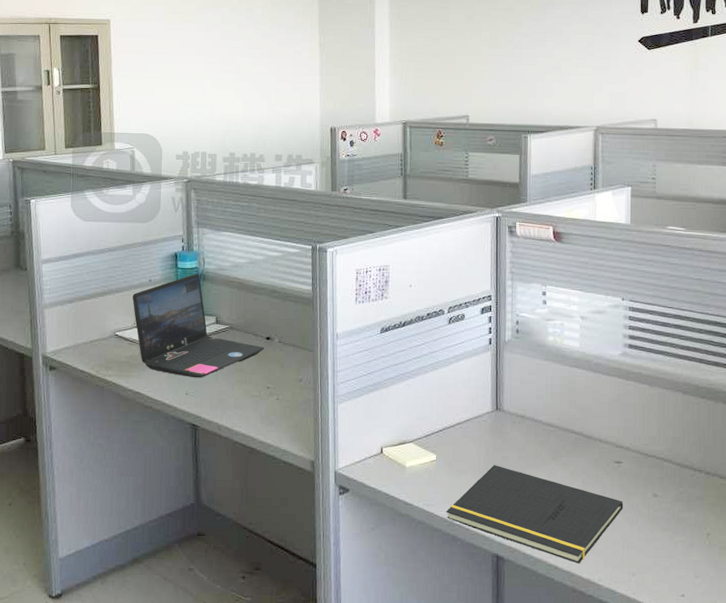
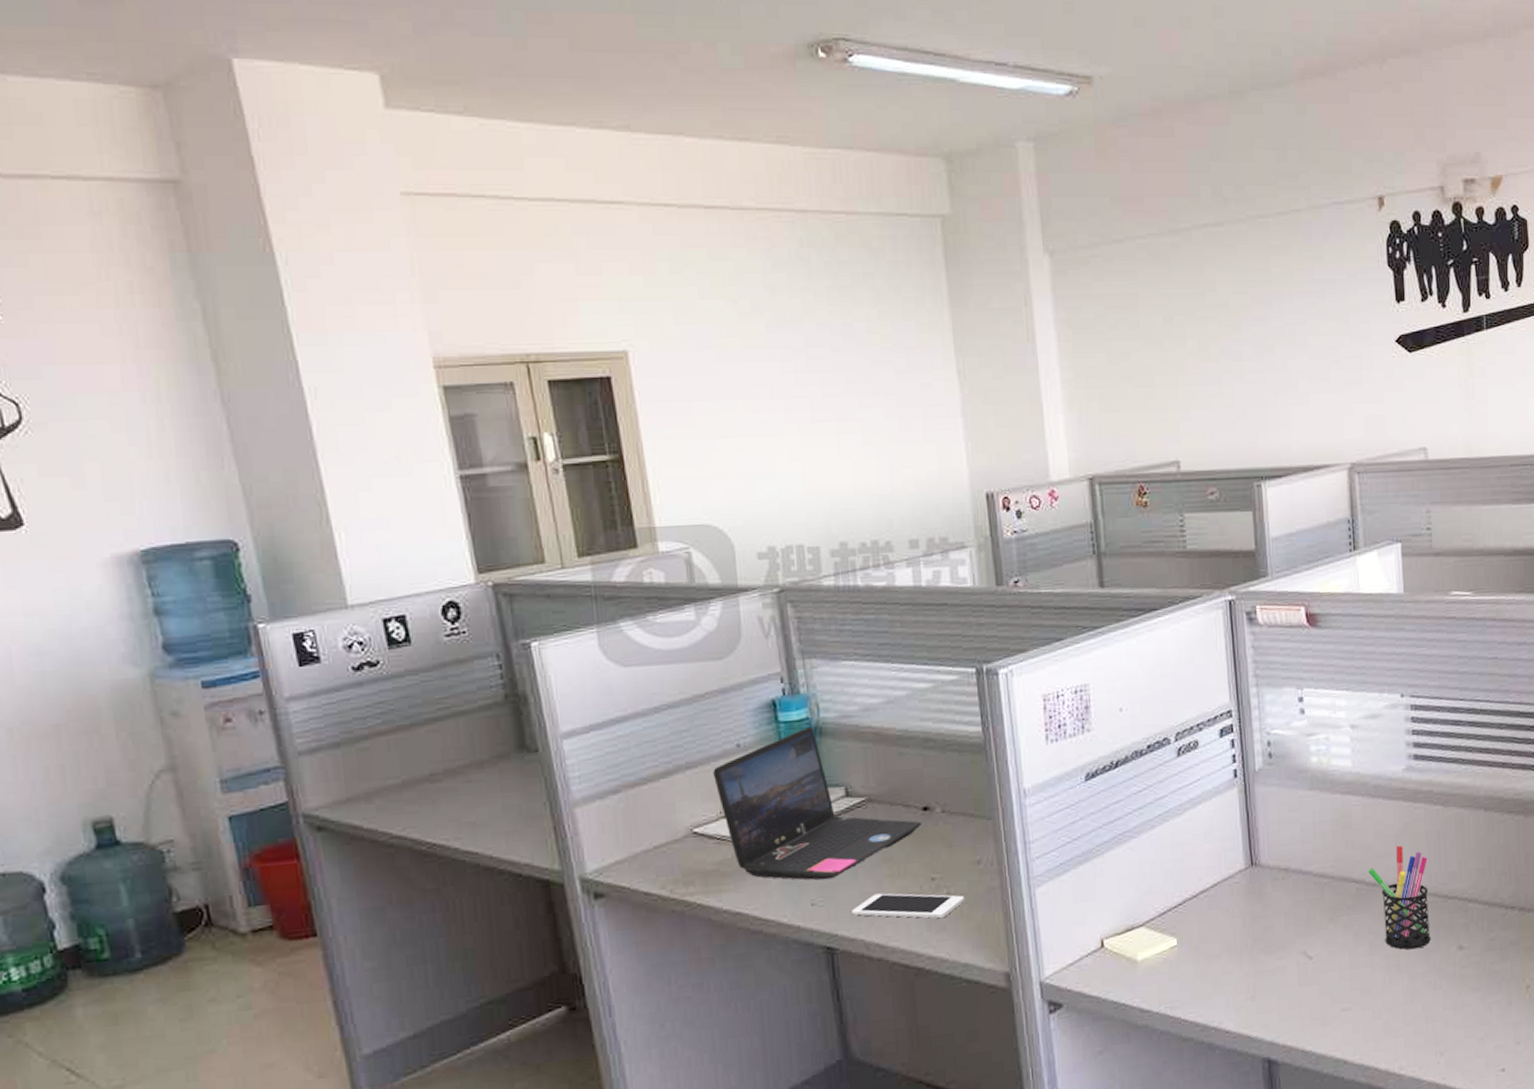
cell phone: none [212,392,288,416] -> present [852,893,964,919]
notepad: present [445,465,624,564] -> none [1196,939,1424,1053]
pen holder: none [585,410,633,491] -> present [1368,845,1431,950]

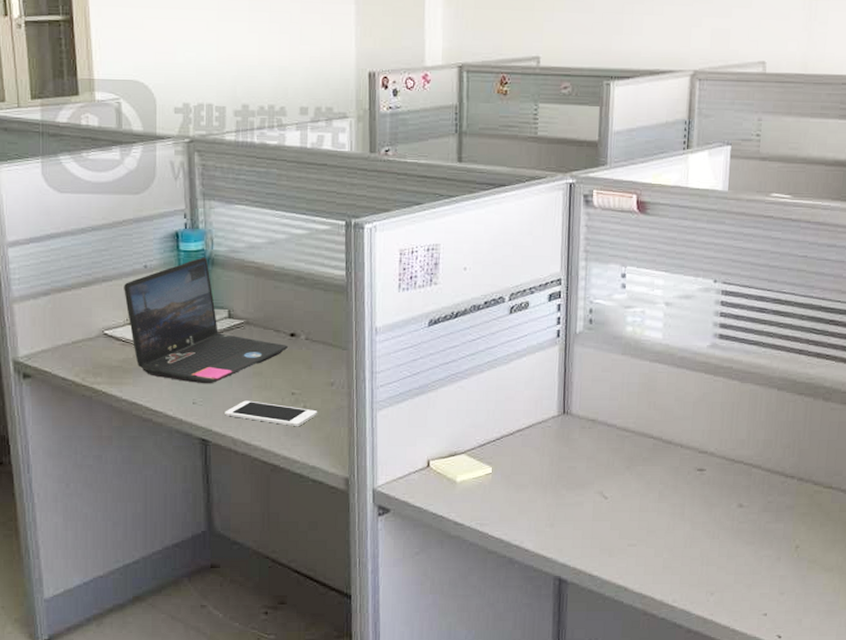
pen holder: present [1368,845,1431,950] -> none [665,411,720,502]

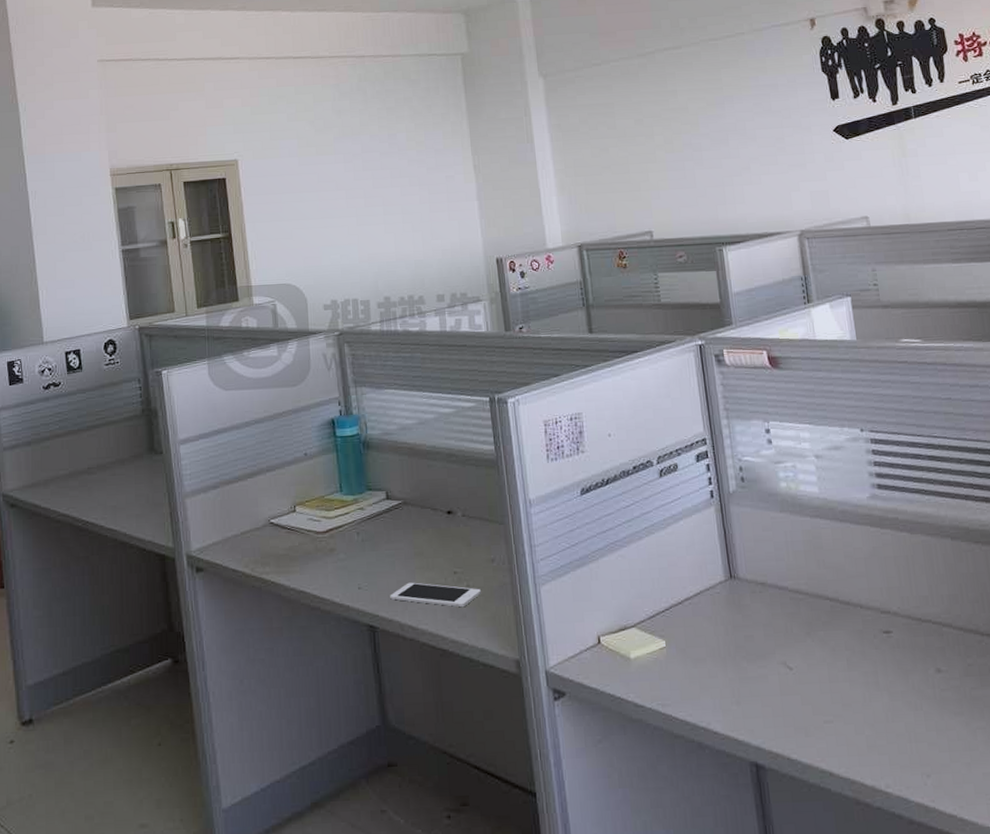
laptop: present [124,257,288,384] -> none [286,441,446,568]

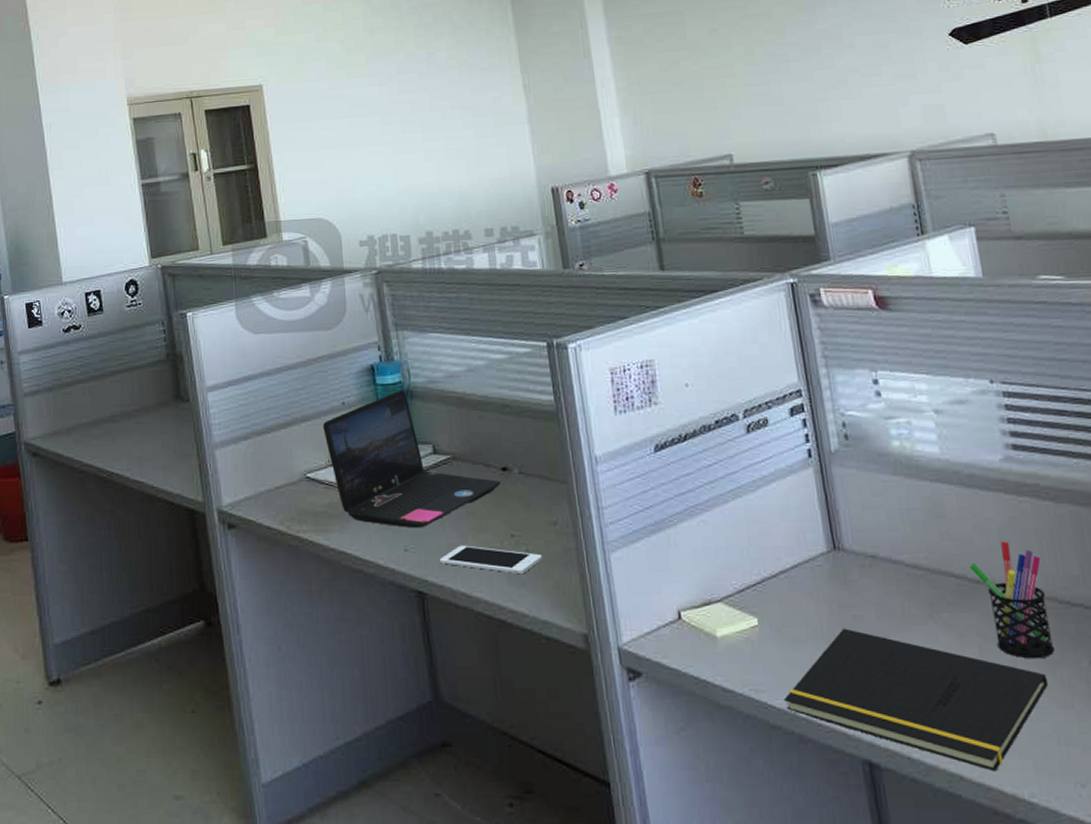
laptop: none [286,441,446,568] -> present [323,389,501,529]
notepad: none [685,647,903,767] -> present [783,628,1049,772]
pen holder: none [840,567,908,669] -> present [969,541,1055,659]

